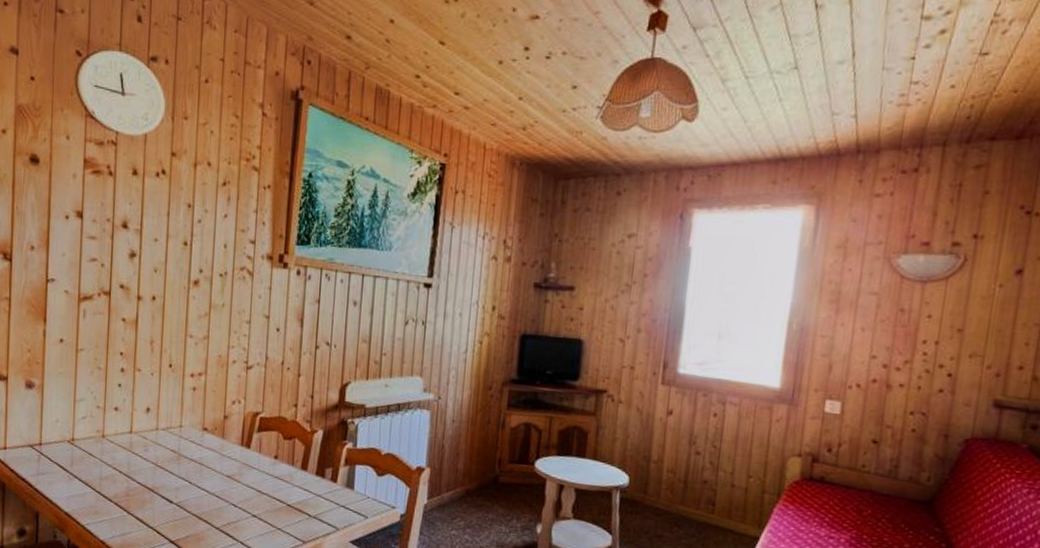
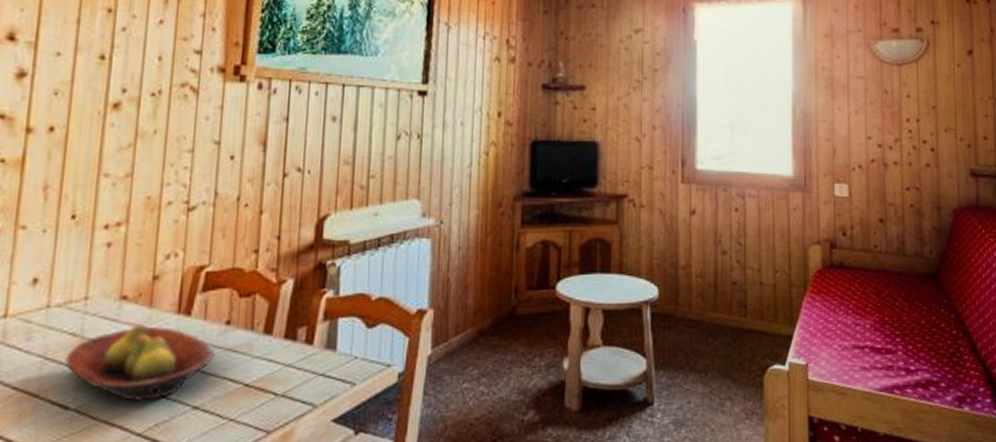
fruit bowl: none [169,450,267,506] -> present [64,324,214,401]

